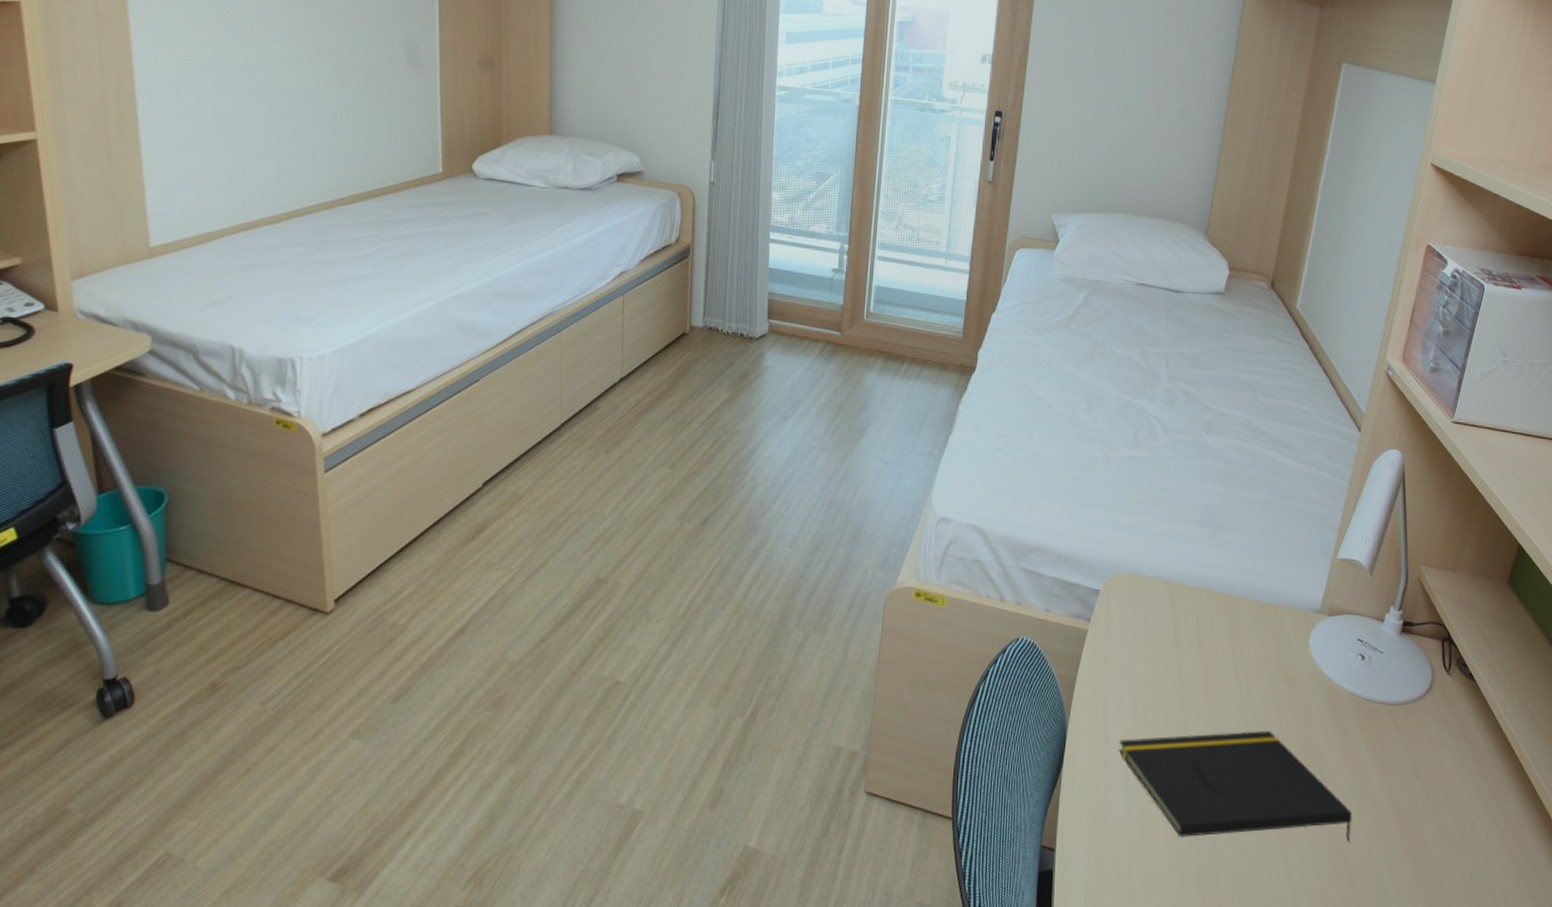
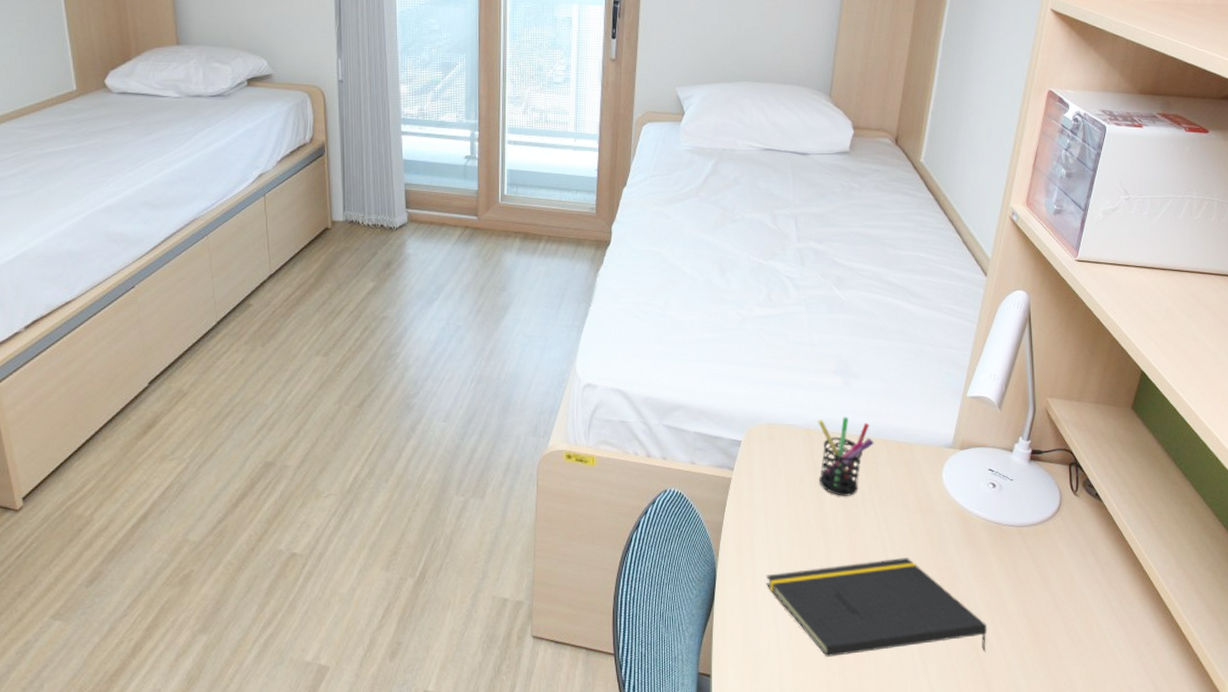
pen holder: none [1179,572,1239,658] -> present [818,417,874,496]

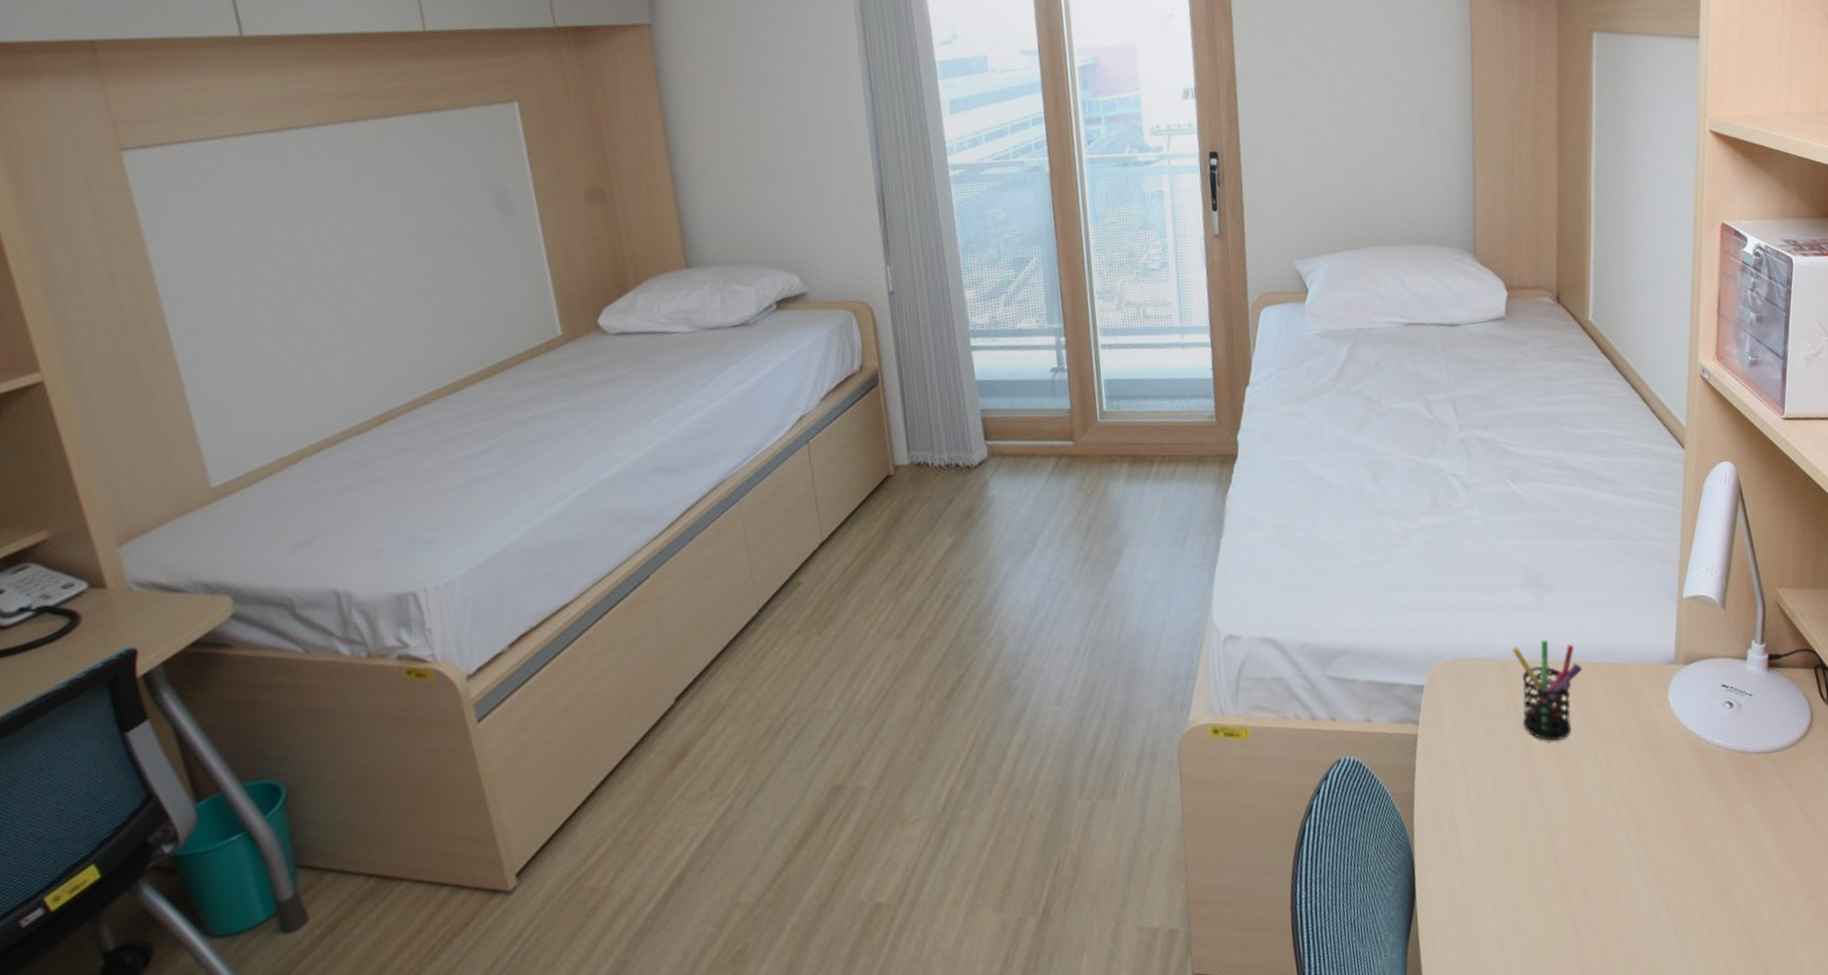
notepad: present [765,558,987,657] -> none [1474,809,1754,952]

